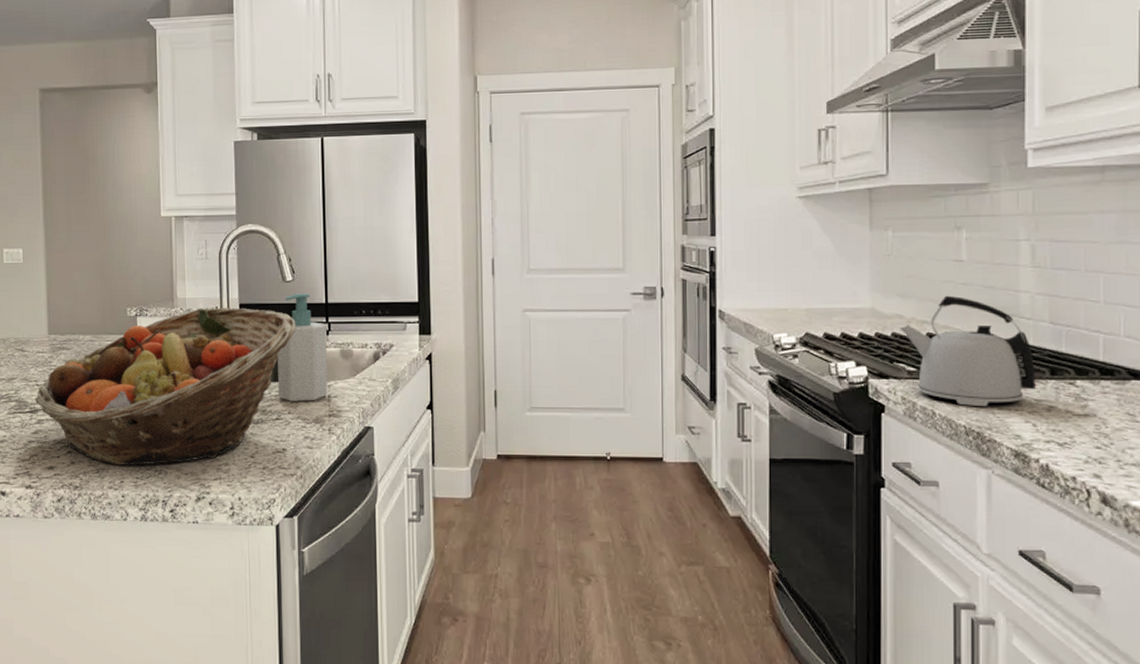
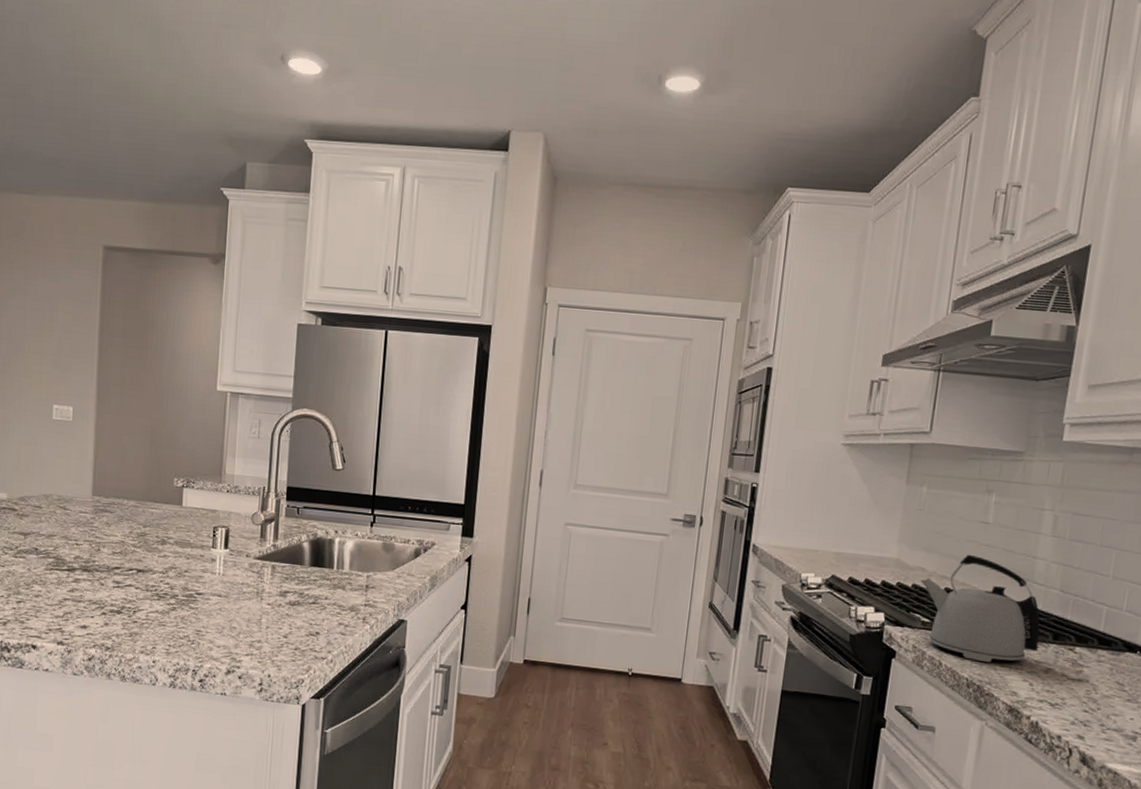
fruit basket: present [35,308,296,465] -> none [74,486,342,636]
soap bottle: present [277,293,328,402] -> none [317,482,371,590]

